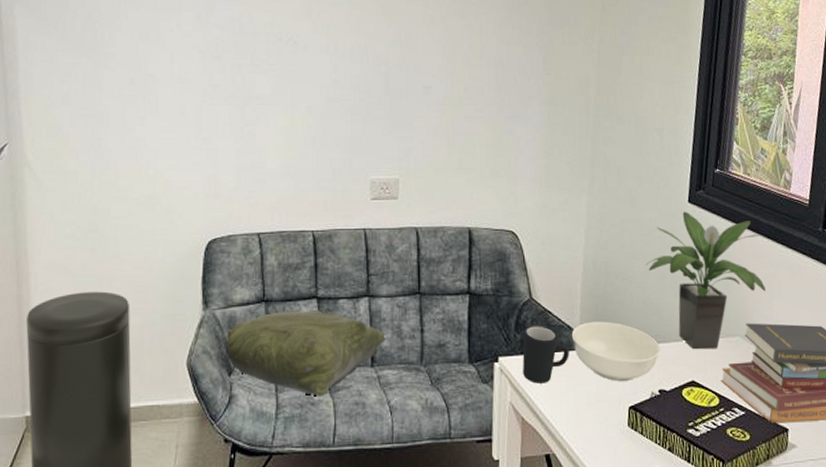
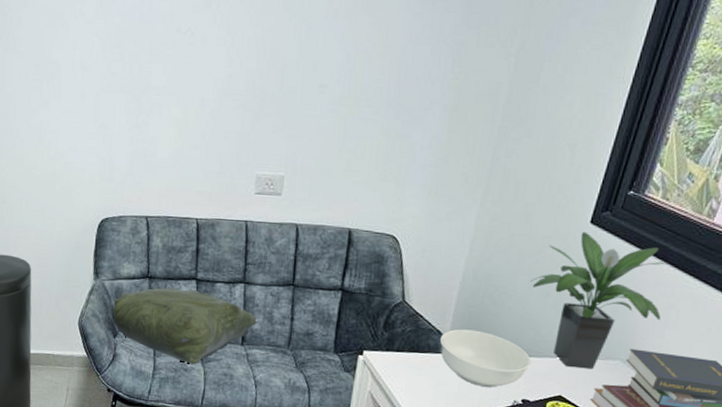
mug: present [522,326,569,384] -> none [386,326,435,380]

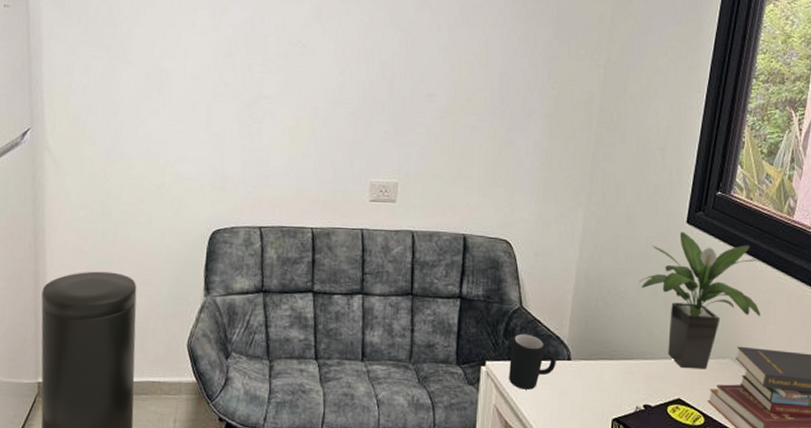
cushion: present [112,286,260,365] -> none [224,301,379,385]
mug: none [386,326,435,380] -> present [509,333,556,390]
bowl: present [439,329,532,387] -> none [559,333,649,394]

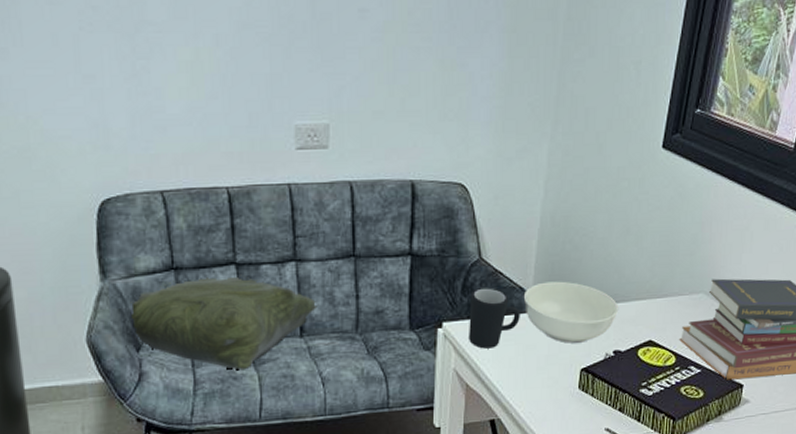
cushion: none [224,301,379,385] -> present [129,274,319,370]
bowl: none [559,333,649,394] -> present [523,281,619,343]
potted plant: present [638,231,761,370] -> none [609,158,739,307]

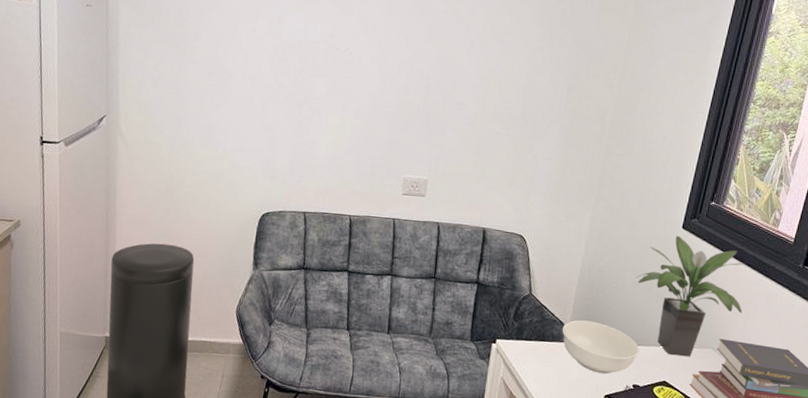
cushion: present [129,274,319,370] -> none [268,277,404,352]
mug: present [469,288,520,349] -> none [516,317,559,366]
potted plant: none [609,158,739,307] -> present [636,235,745,357]

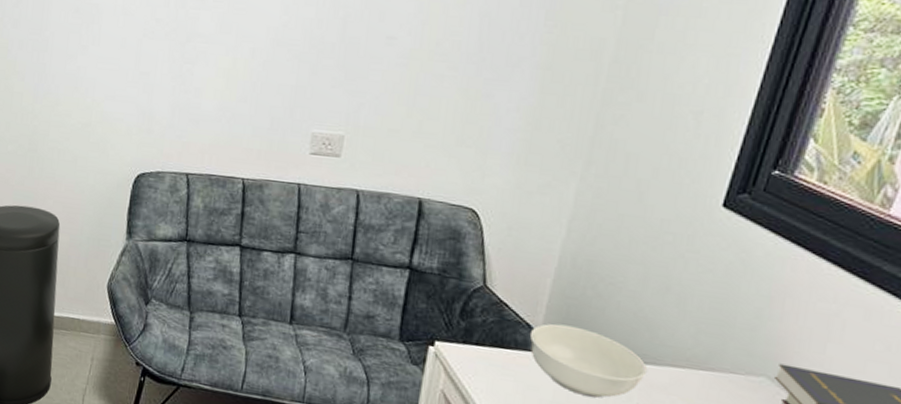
potted plant: present [636,235,745,357] -> none [644,216,829,385]

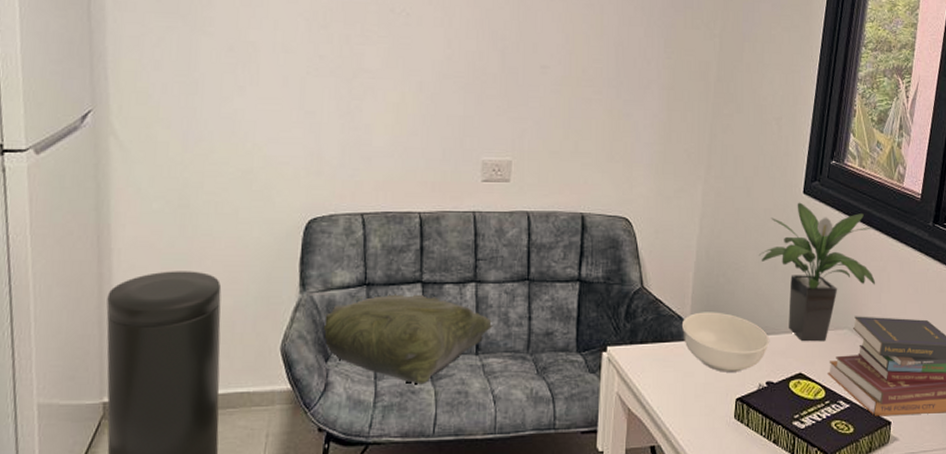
cushion: none [144,251,312,342] -> present [323,292,495,385]
potted plant: none [644,216,829,385] -> present [758,202,876,342]

